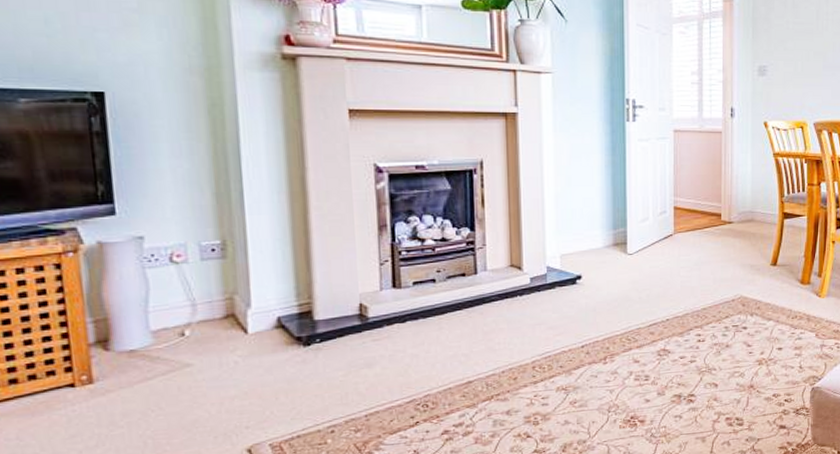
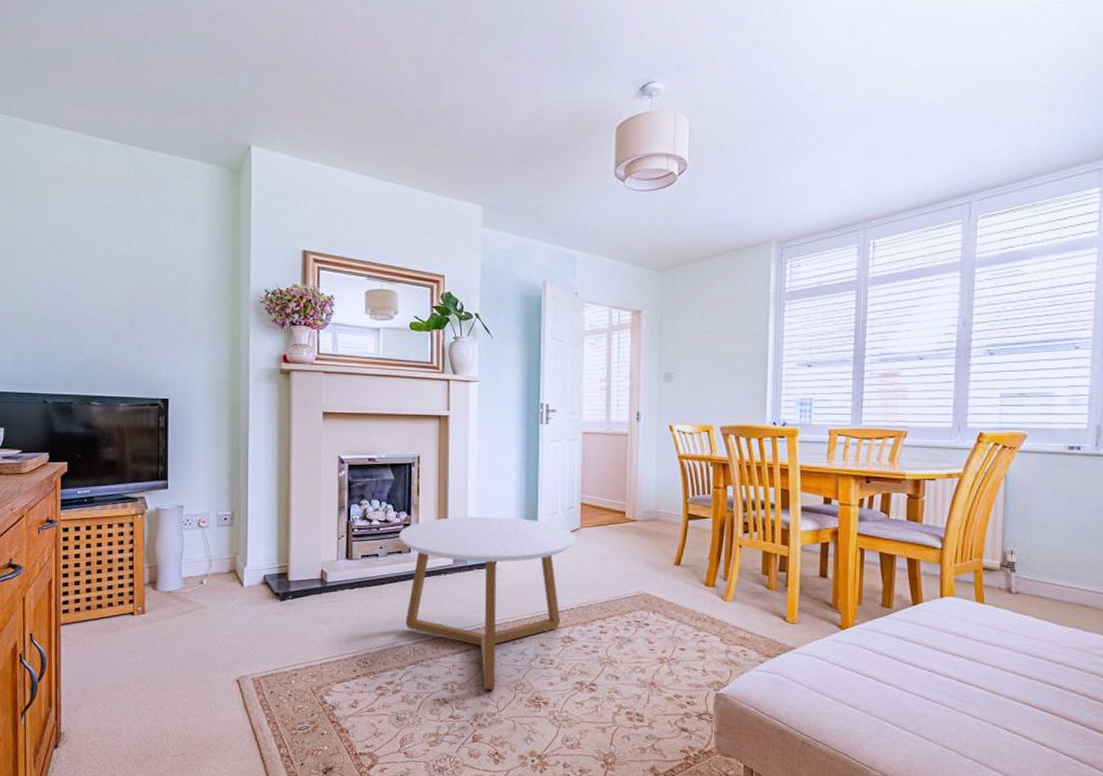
coffee table: none [461,226,669,417] -> present [399,516,575,690]

